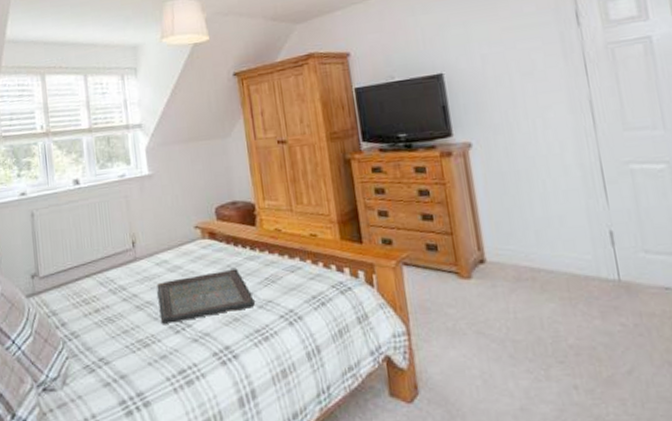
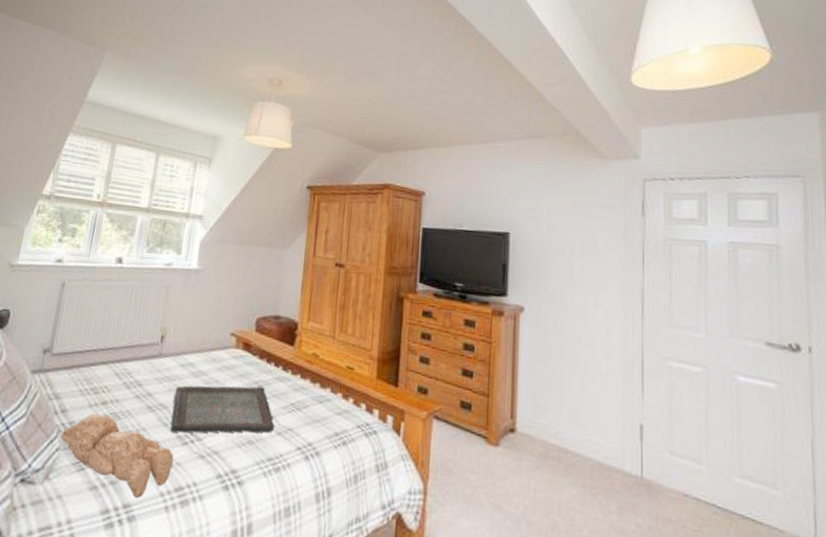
teddy bear: none [67,320,172,386] -> present [61,413,174,498]

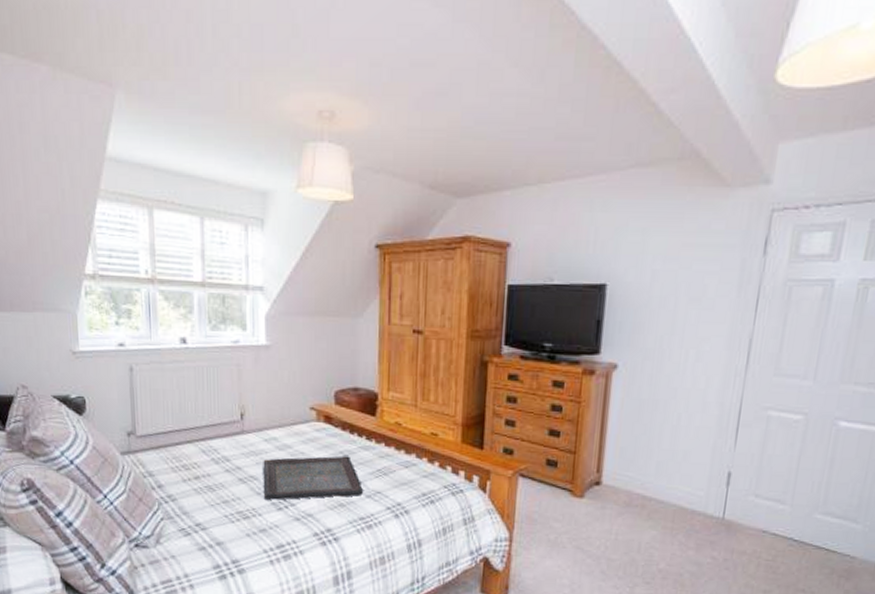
teddy bear: present [61,413,174,498] -> none [163,486,272,555]

